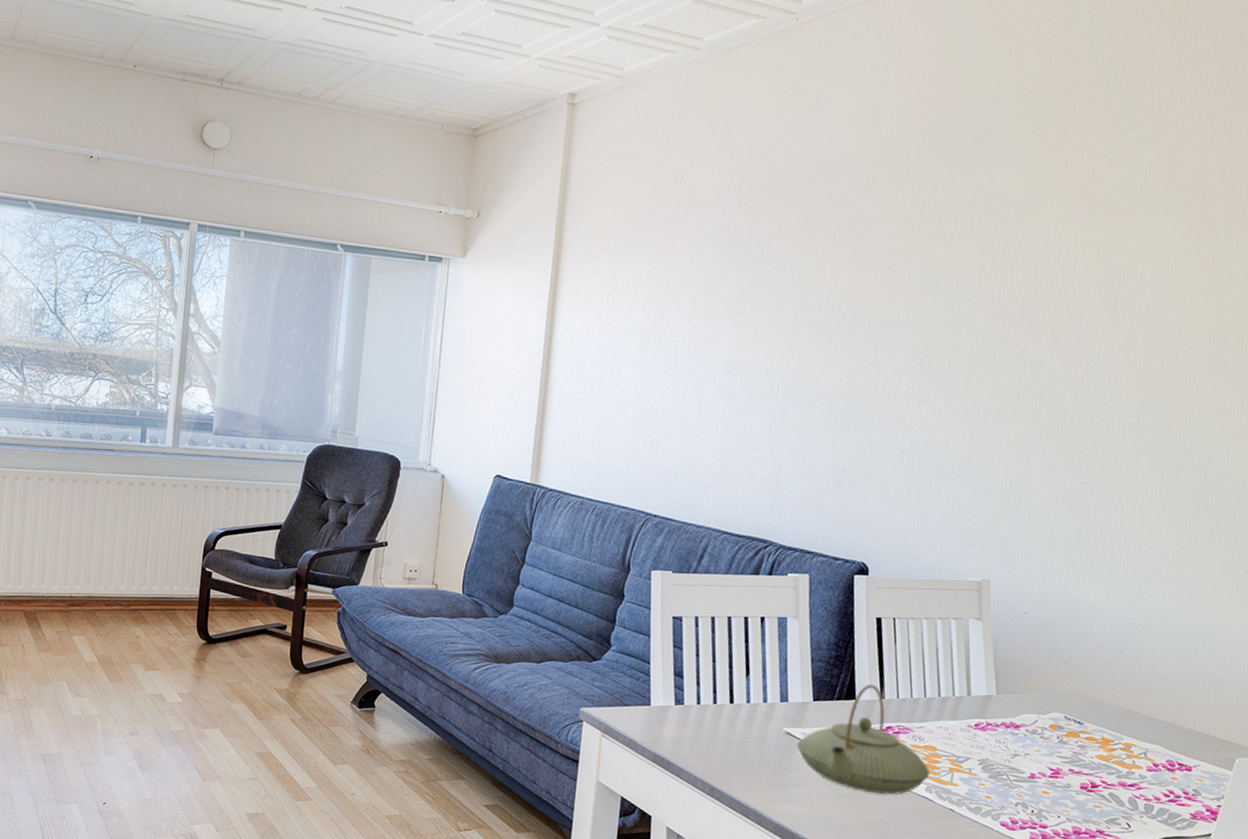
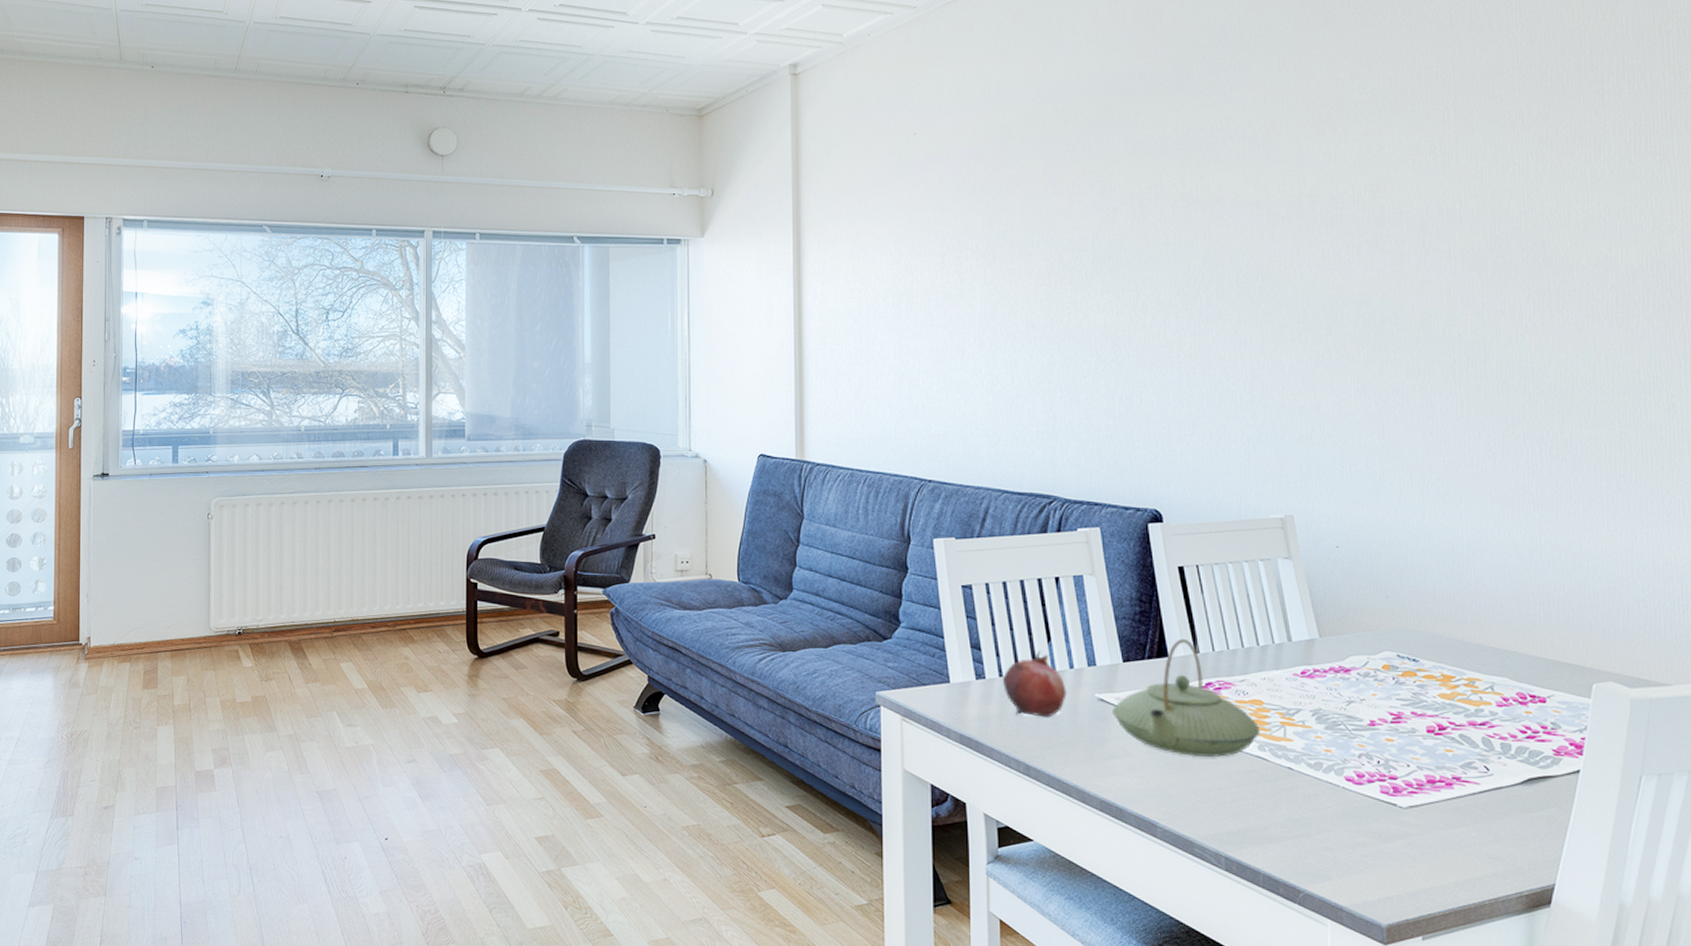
fruit: none [699,683,758,745] -> present [1002,651,1067,718]

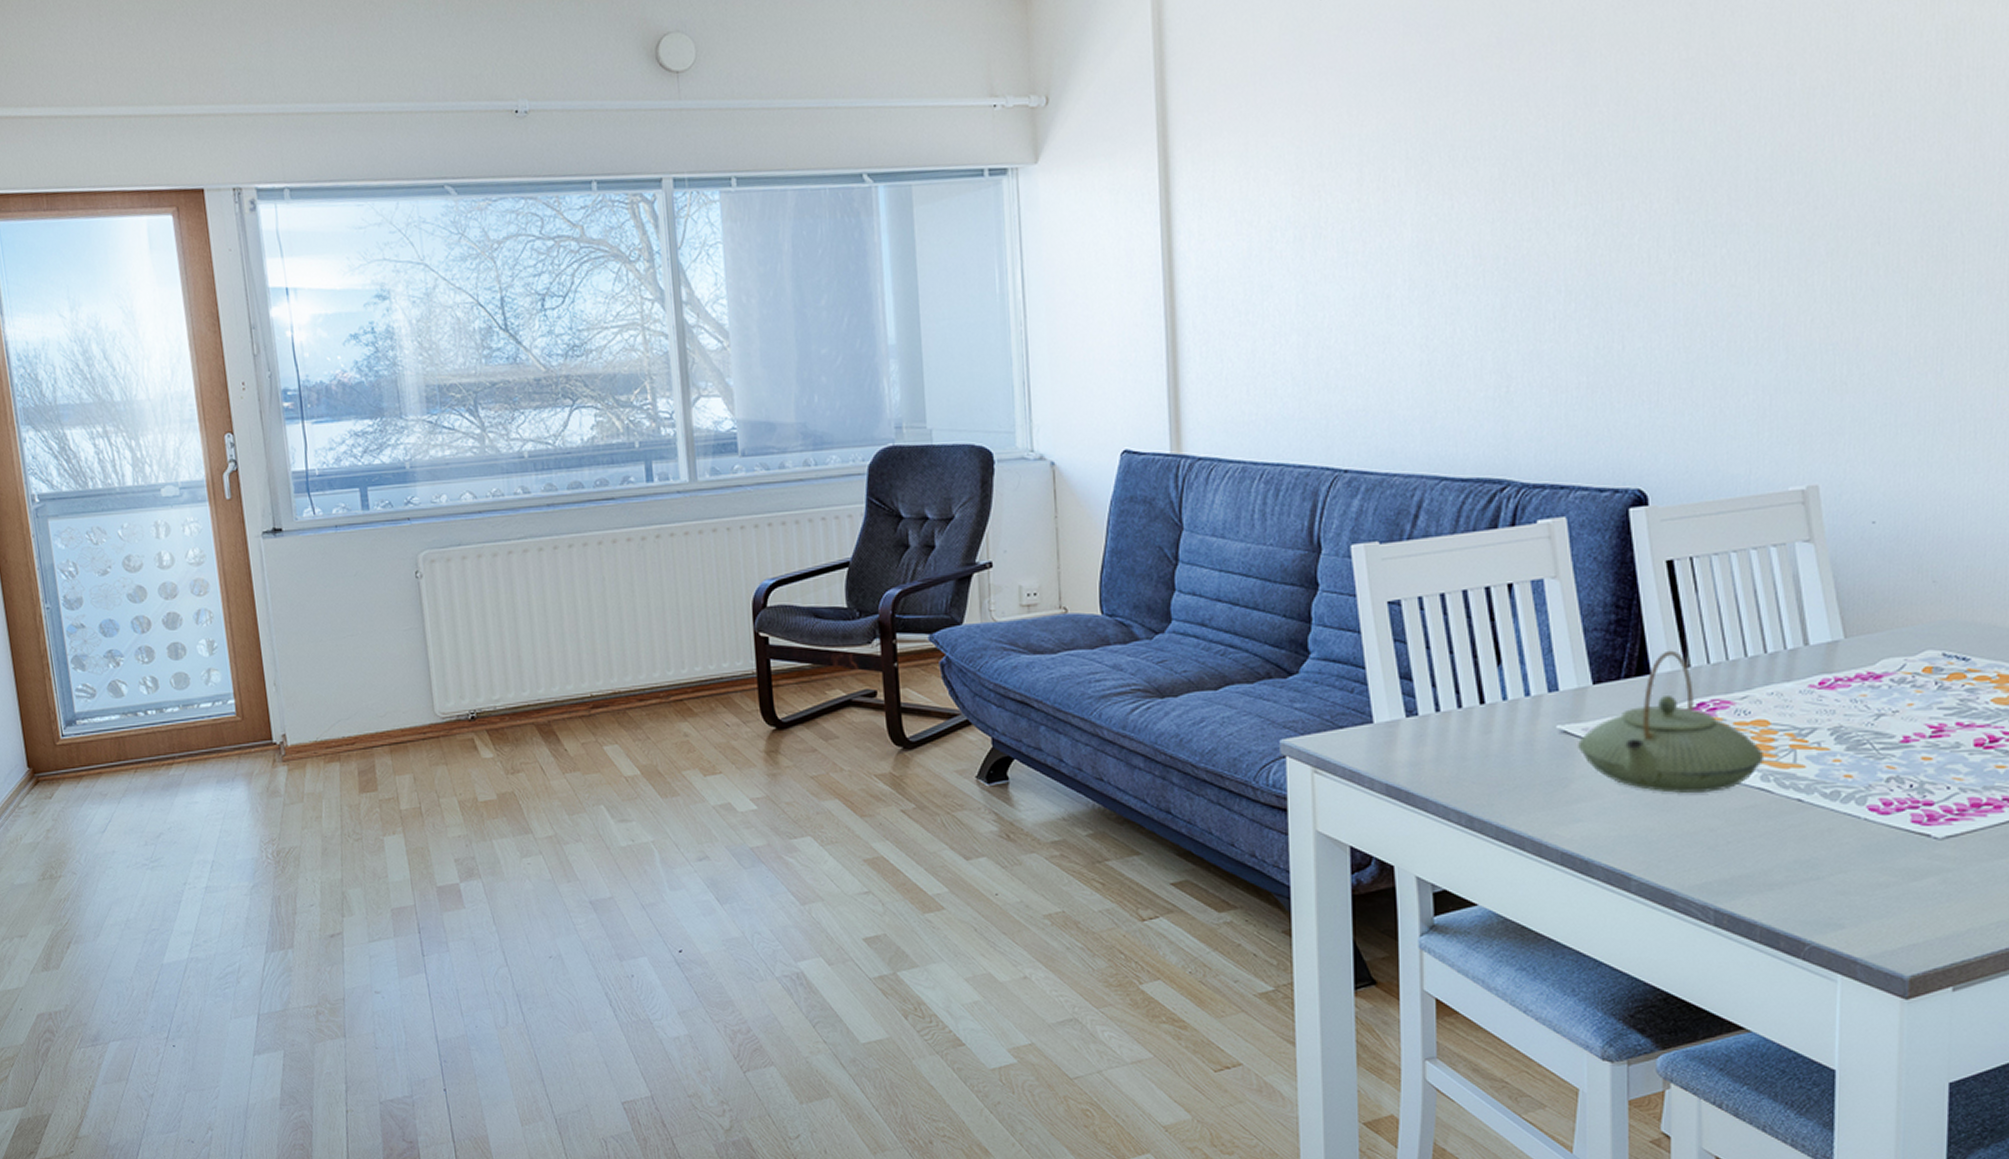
fruit: present [1002,651,1067,718] -> none [1439,677,1521,758]

